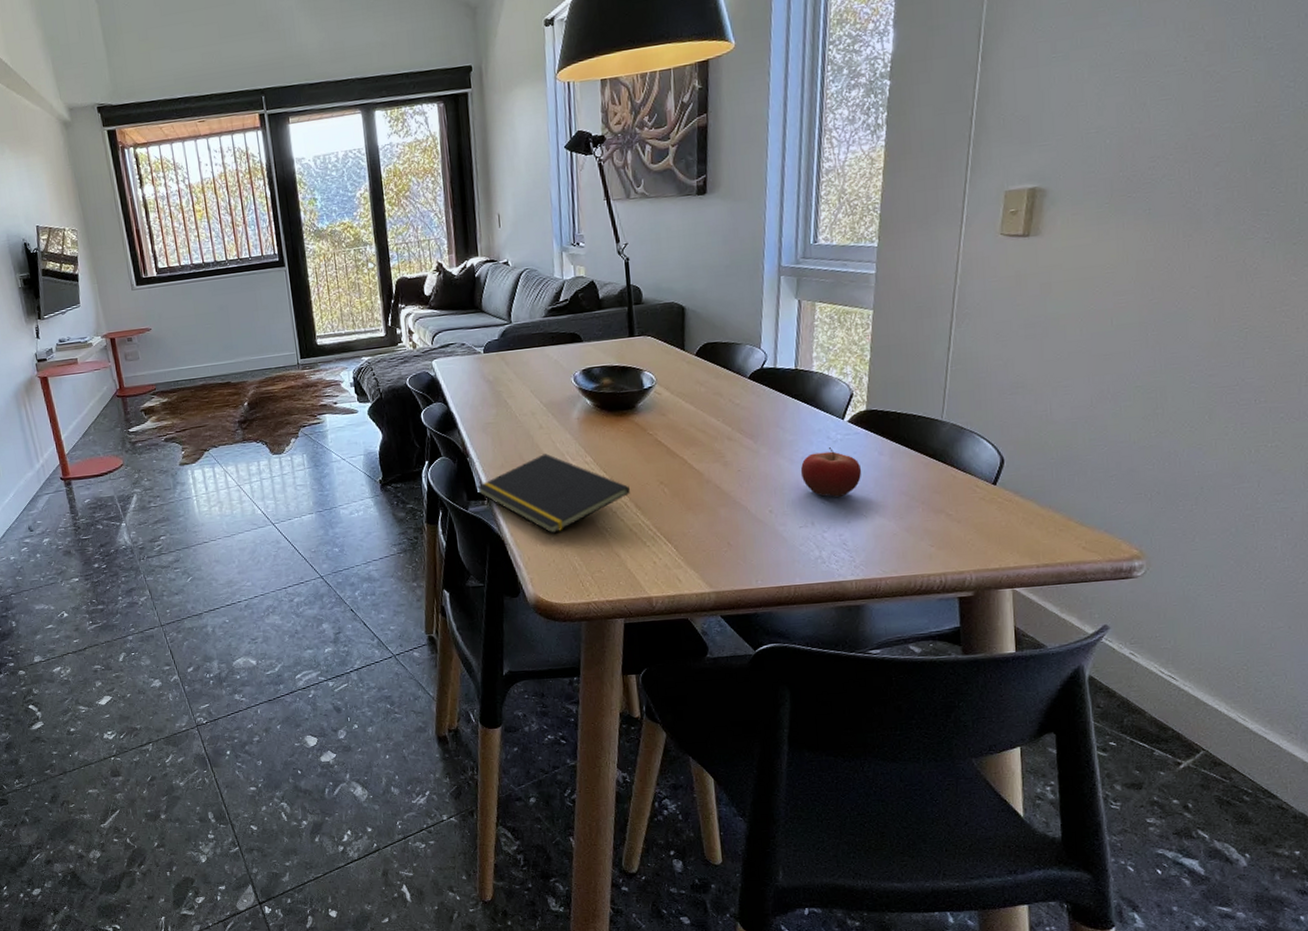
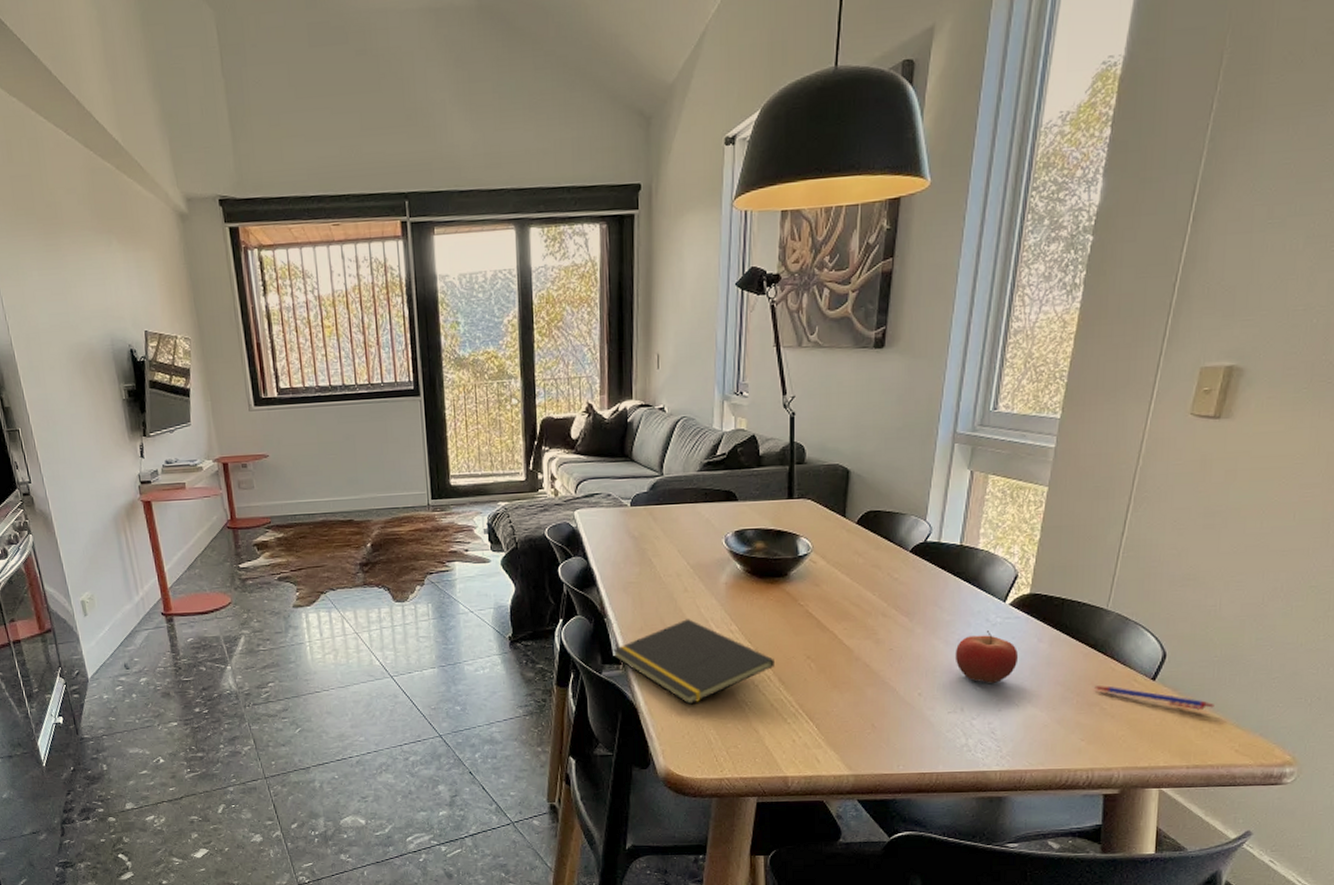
pen: none [936,492,1057,511] -> present [1093,686,1214,710]

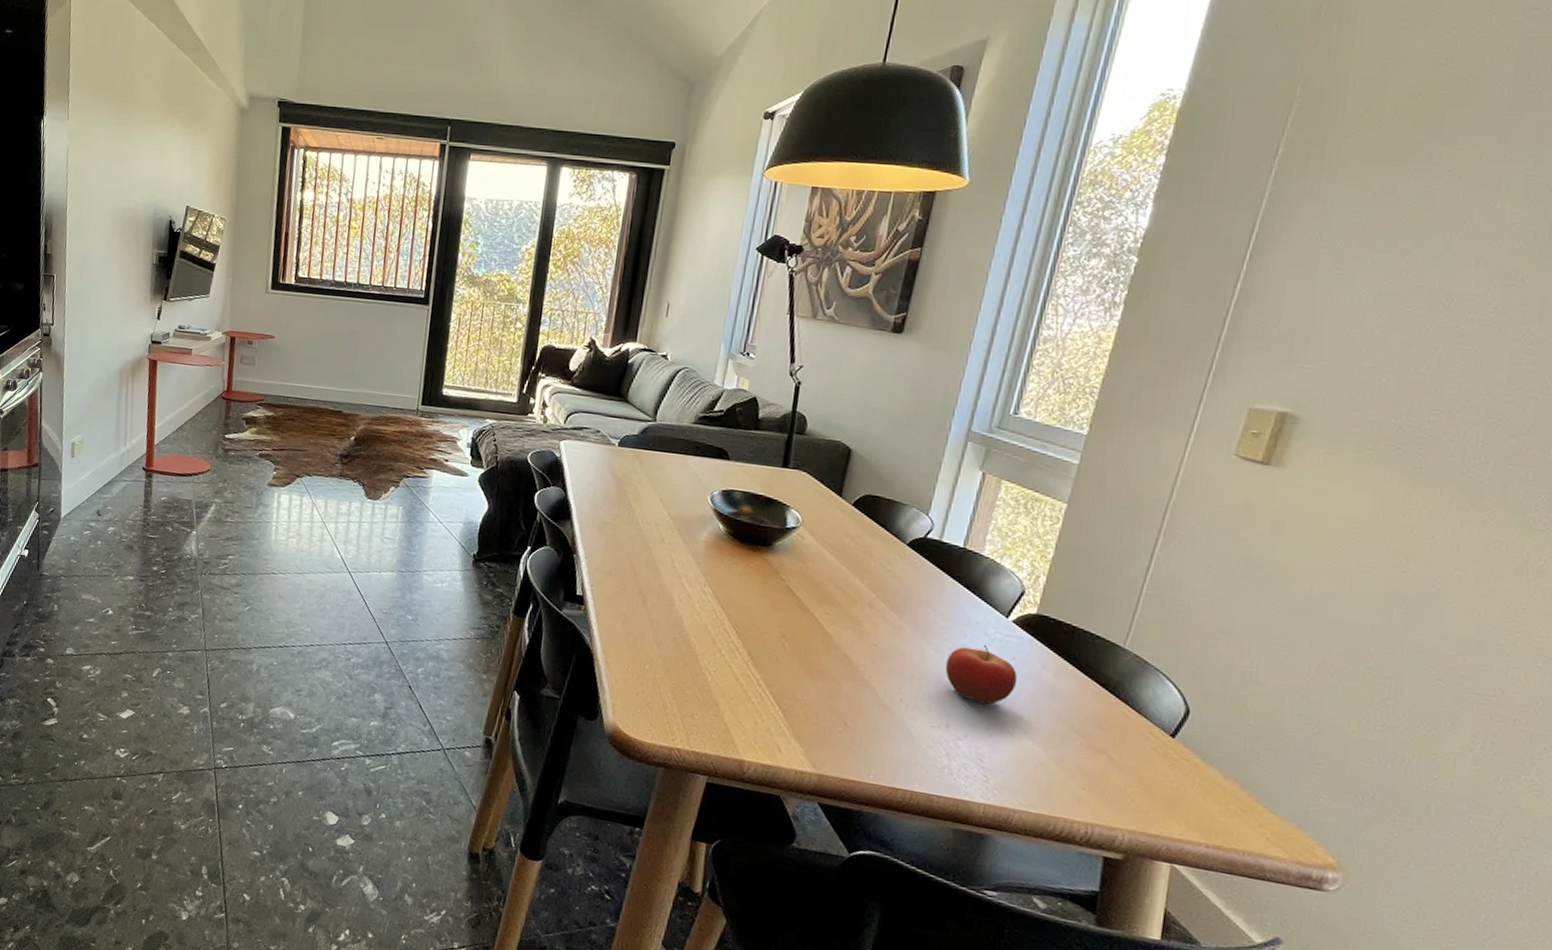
notepad: present [613,619,774,705] -> none [577,571,746,662]
pen: present [1093,686,1214,710] -> none [1100,730,1244,783]

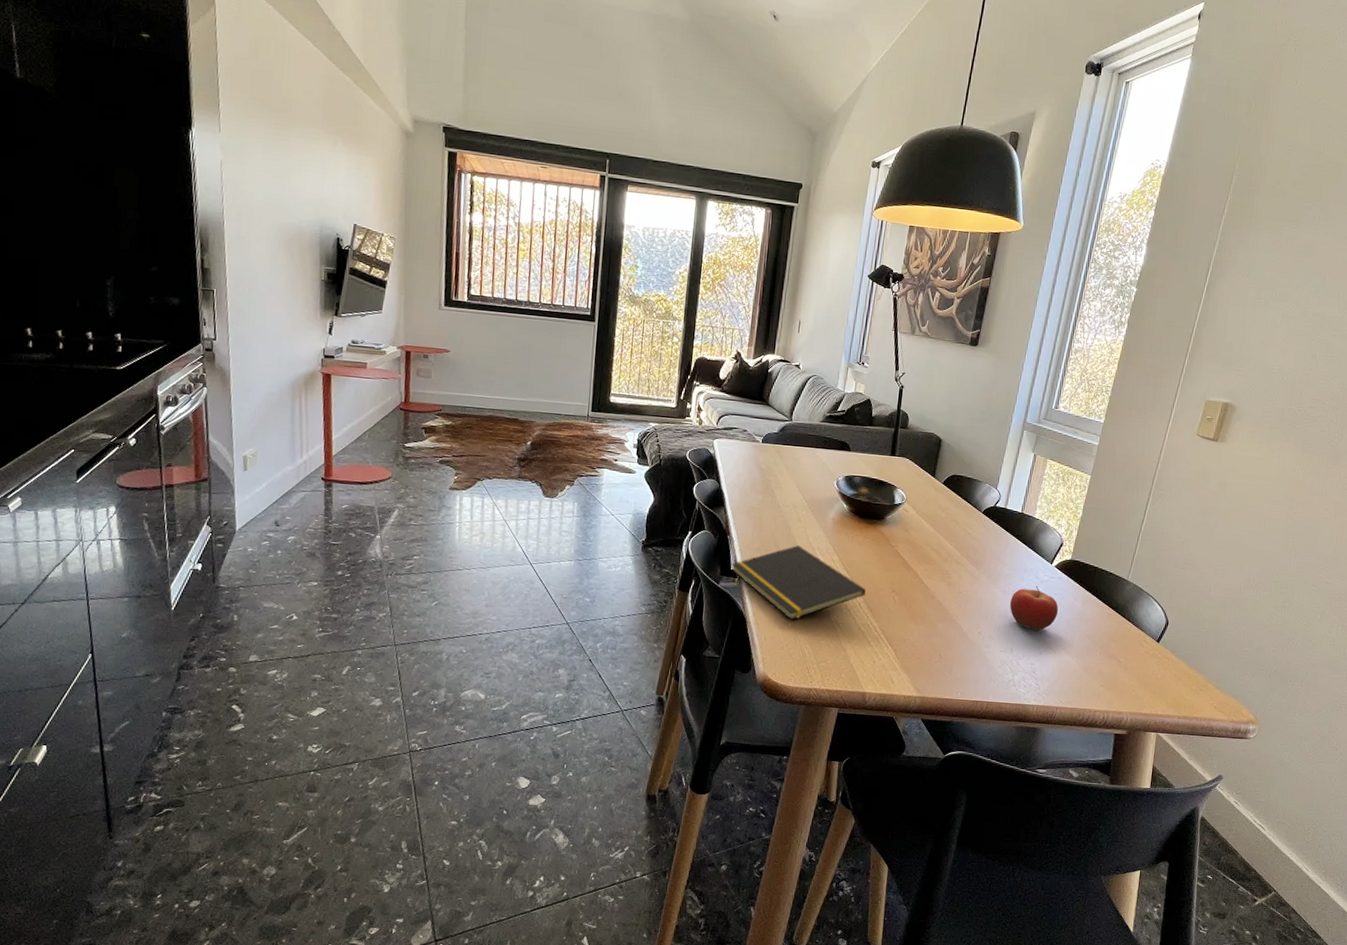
notepad: none [577,571,746,662] -> present [731,545,866,620]

